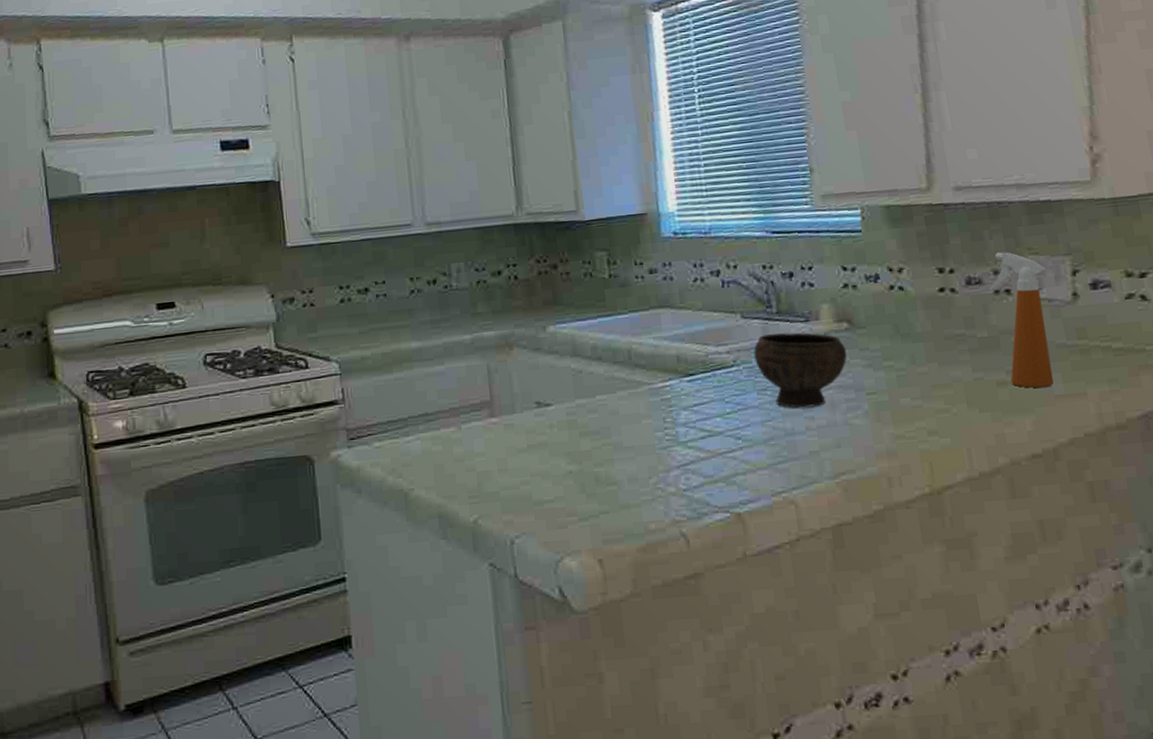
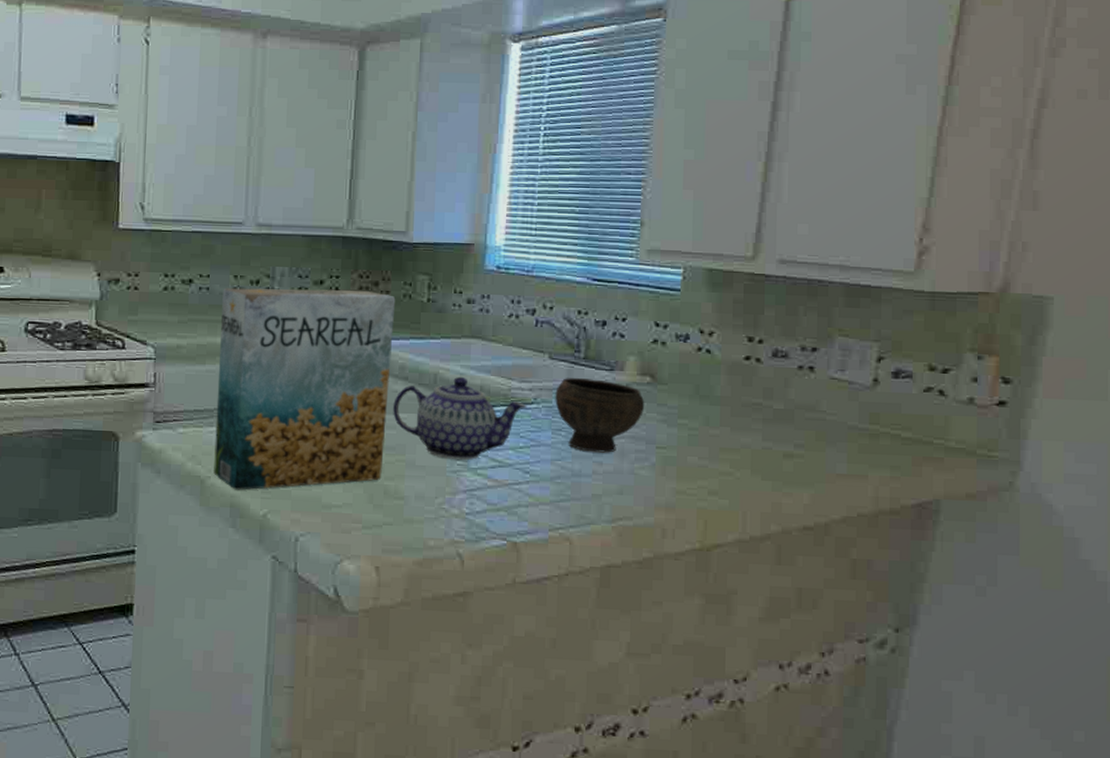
cereal box: none [400,275,591,499] -> present [214,287,396,490]
teapot: none [590,348,728,436] -> present [393,376,527,461]
spray bottle: present [988,252,1054,388] -> none [793,329,853,466]

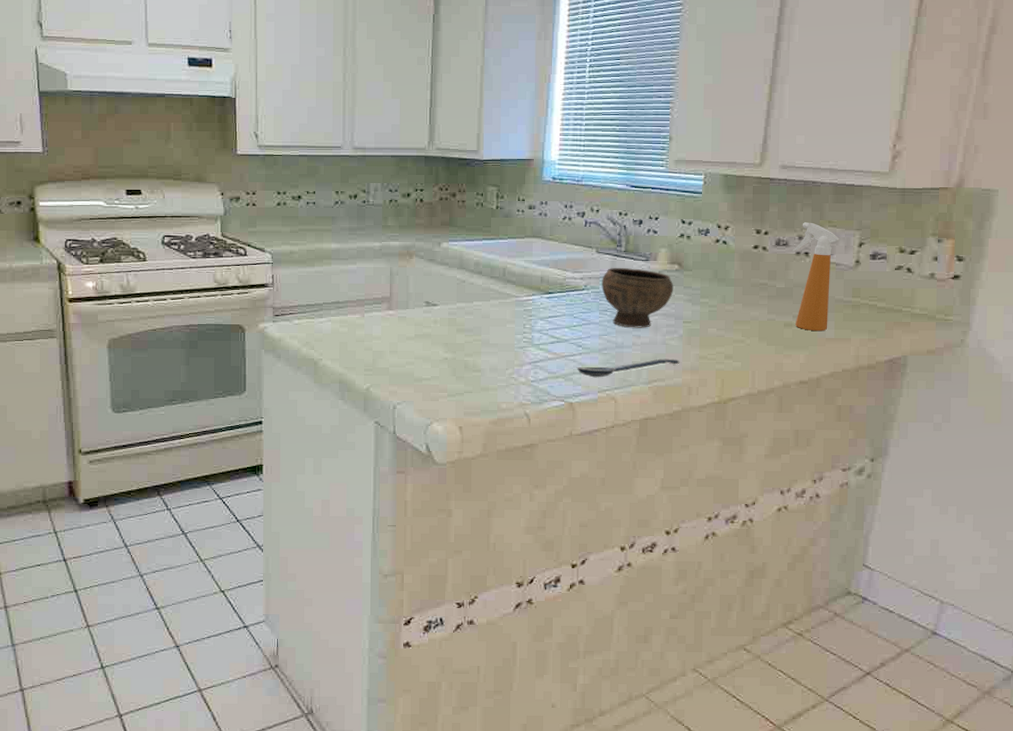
cereal box: present [214,287,396,490] -> none [325,200,470,369]
teapot: present [393,376,527,461] -> none [470,269,579,338]
spoon: none [522,491,652,513] -> present [576,358,680,378]
spray bottle: none [793,329,853,466] -> present [792,222,840,332]

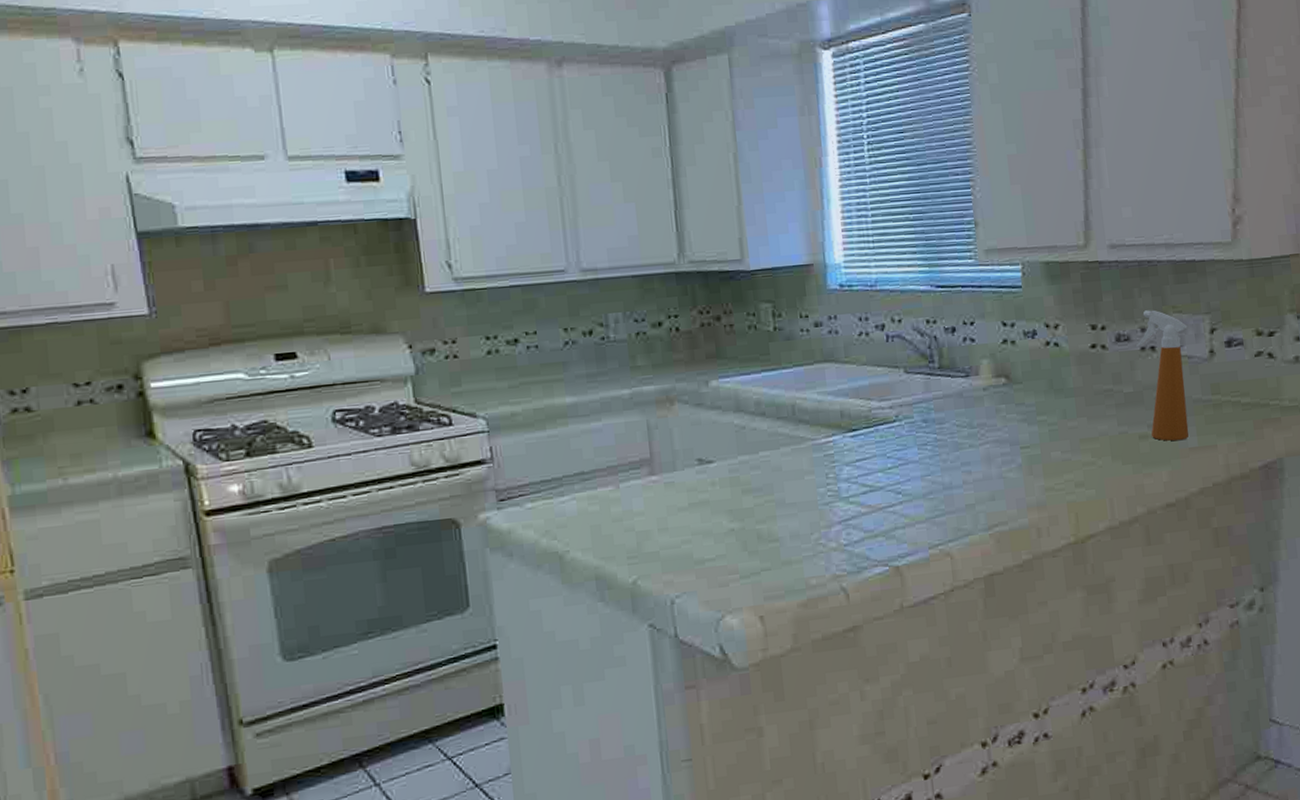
spoon: present [576,358,680,378] -> none [898,494,1023,531]
bowl: present [601,268,674,328] -> none [915,388,1004,462]

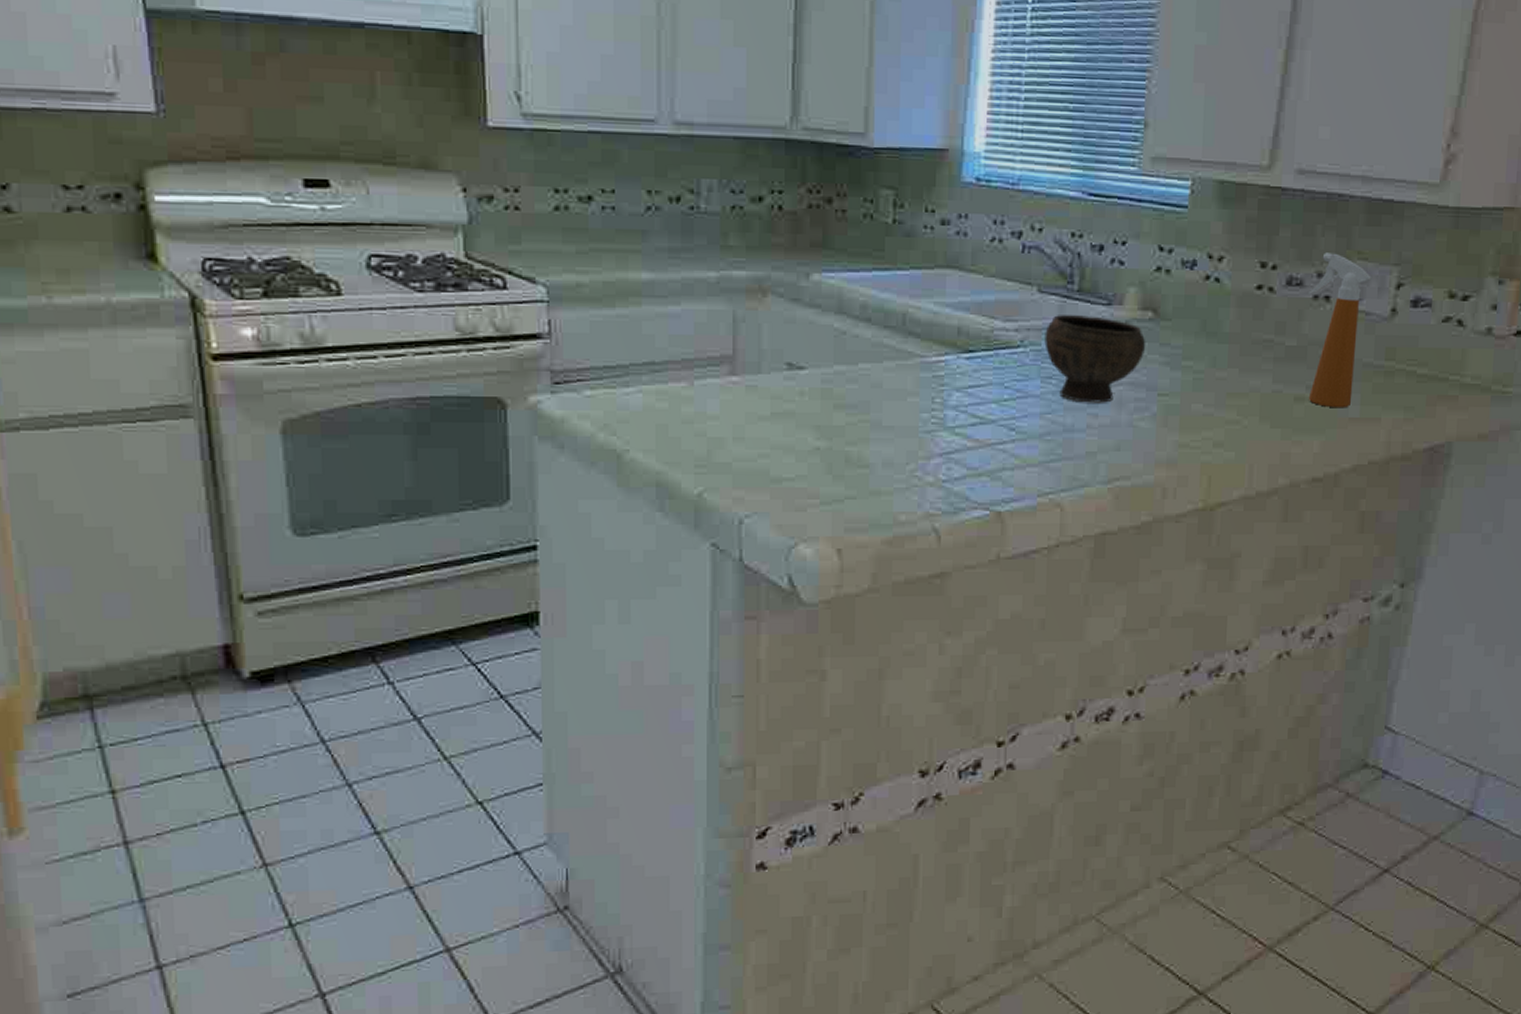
bowl: none [915,388,1004,462] -> present [1044,315,1146,403]

